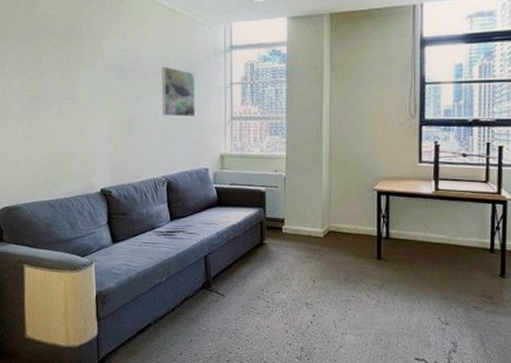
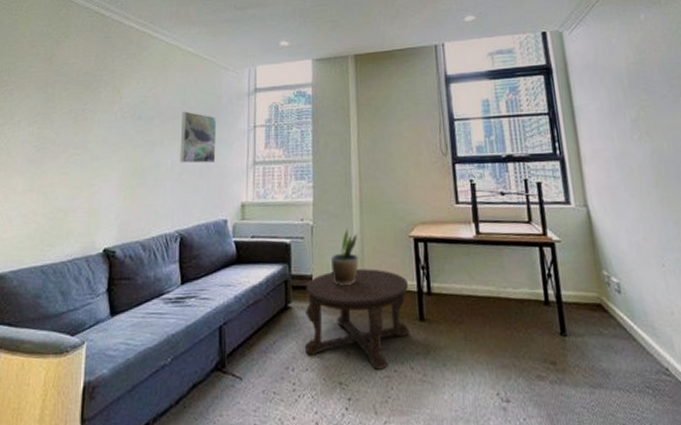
coffee table: none [277,215,369,295] -> present [304,268,410,370]
potted plant: none [302,181,326,228] -> present [331,229,359,285]

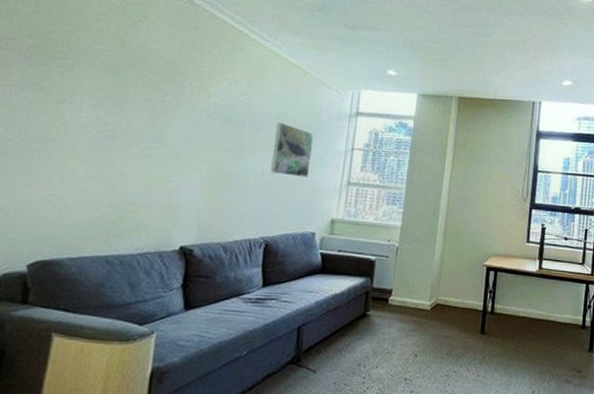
coffee table: present [304,268,410,370] -> none [377,288,476,370]
potted plant: present [331,229,359,285] -> none [410,253,437,300]

